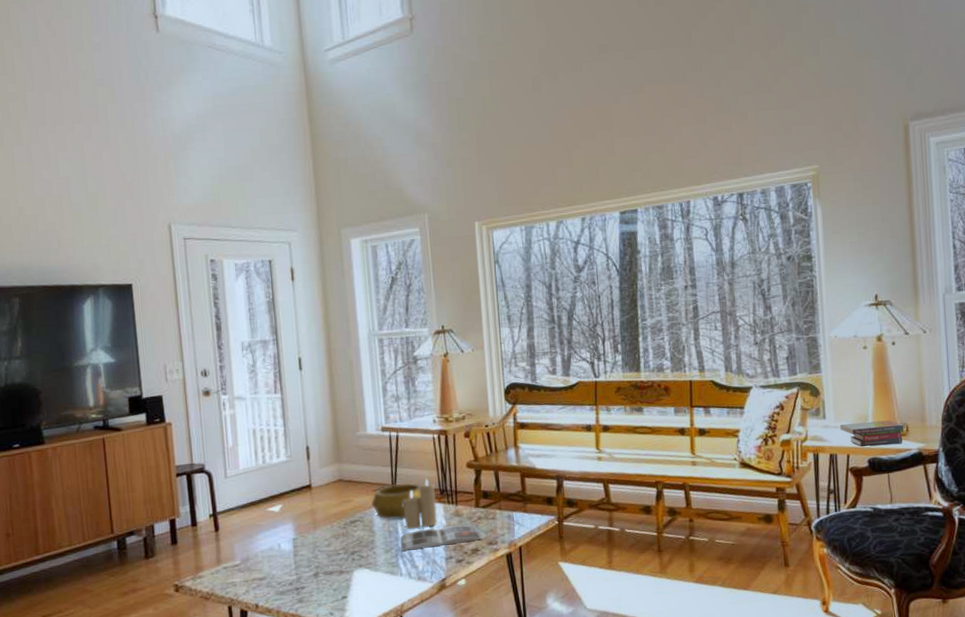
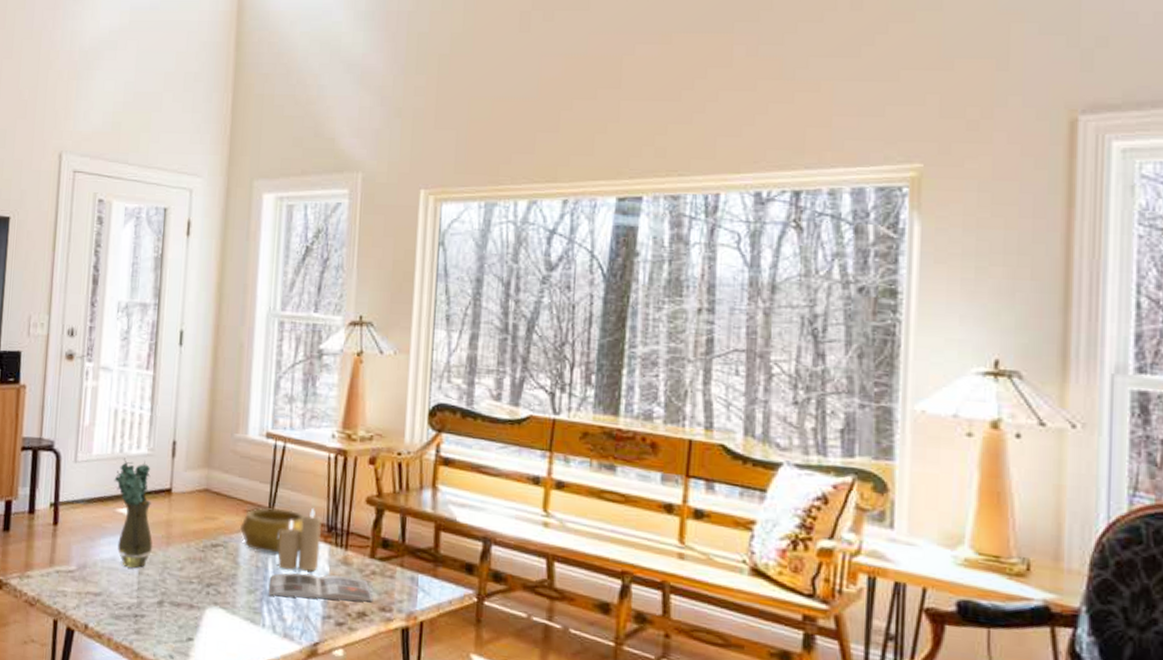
vase: none [261,466,302,552] -> present [114,458,153,568]
books: present [840,420,904,447] -> none [916,541,1023,589]

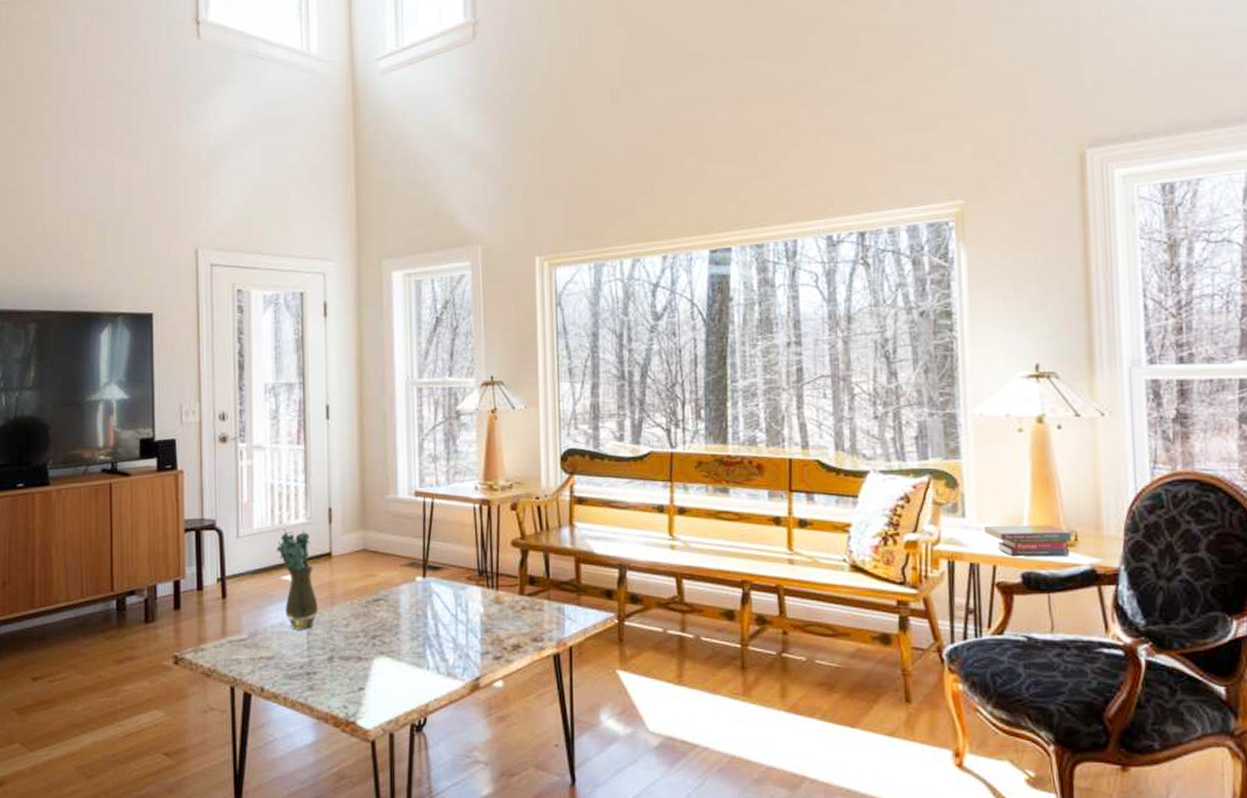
decorative bowl: present [239,507,306,553] -> none [397,559,457,601]
magazine: present [269,572,373,603] -> none [430,613,526,640]
candle: present [277,507,322,571] -> none [435,555,474,614]
books: none [916,541,1023,589] -> present [985,525,1072,557]

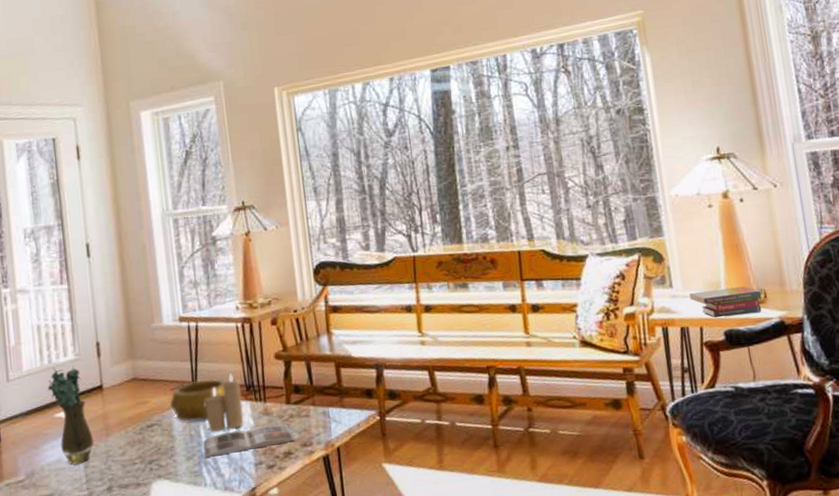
decorative bowl: none [397,559,457,601] -> present [169,378,226,422]
magazine: none [430,613,526,640] -> present [204,423,295,458]
candle: none [435,555,474,614] -> present [206,372,244,432]

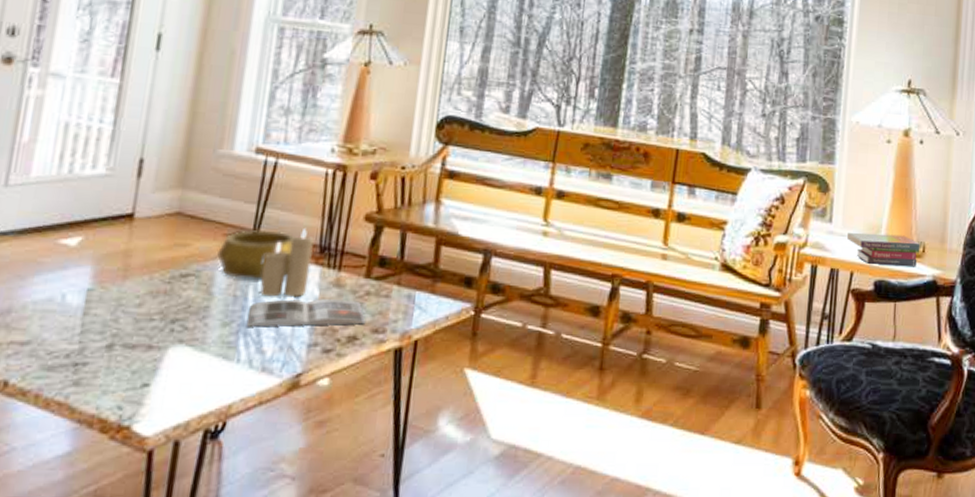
vase: present [47,365,94,464] -> none [56,179,108,308]

